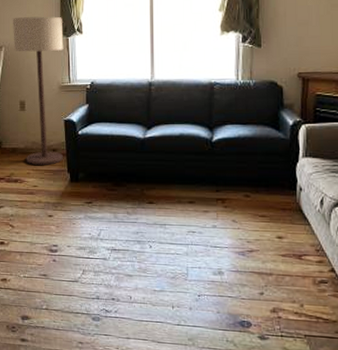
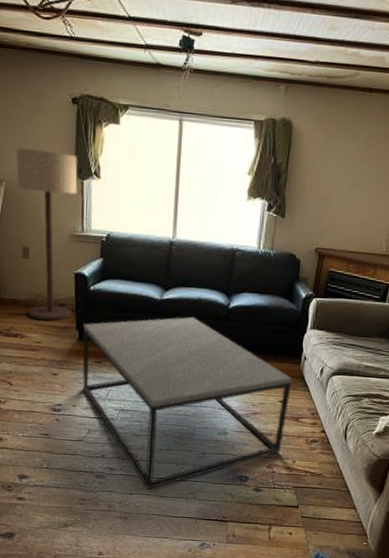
coffee table: none [73,152,289,334] -> present [82,316,292,490]

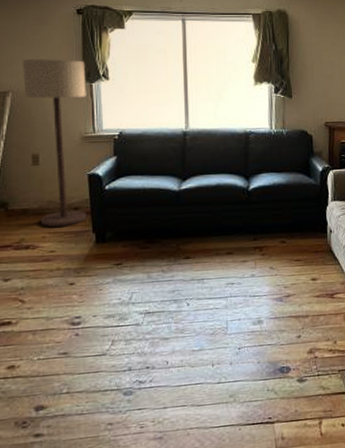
coffee table: present [82,316,292,490] -> none [99,203,322,400]

